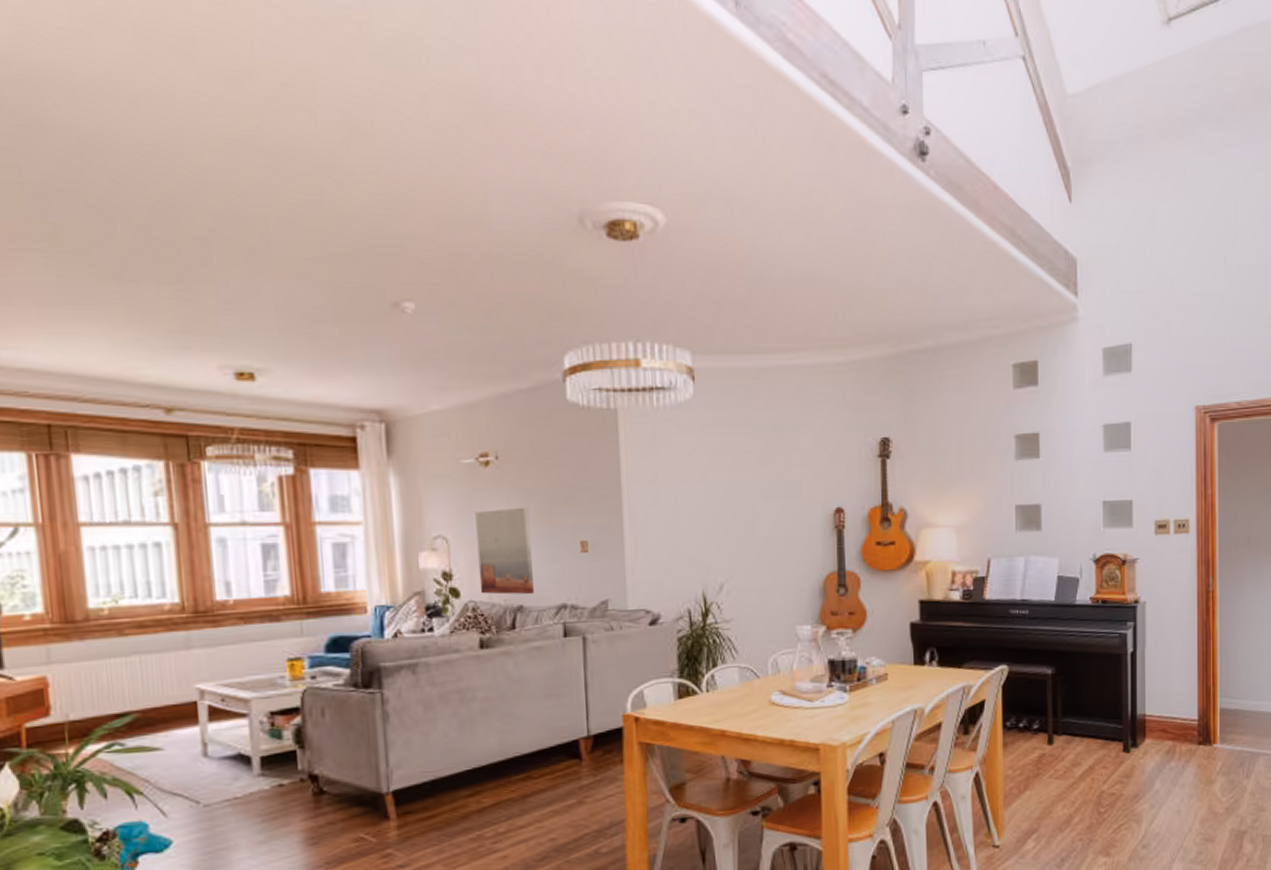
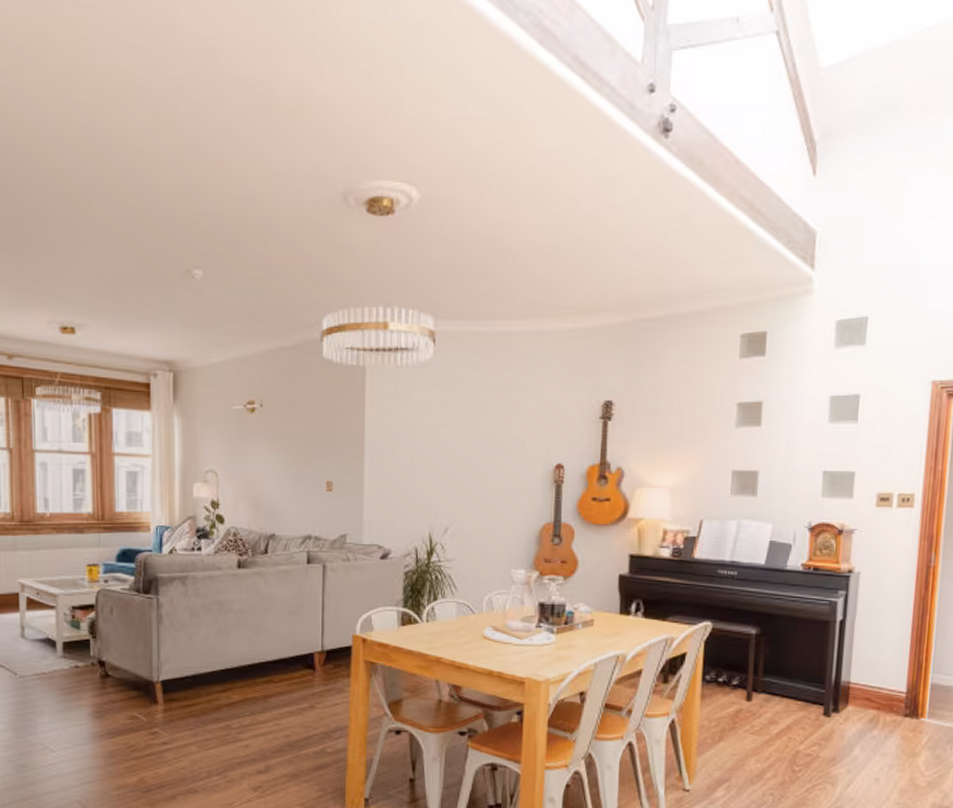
wall art: present [475,507,534,595] -> none [241,449,285,524]

